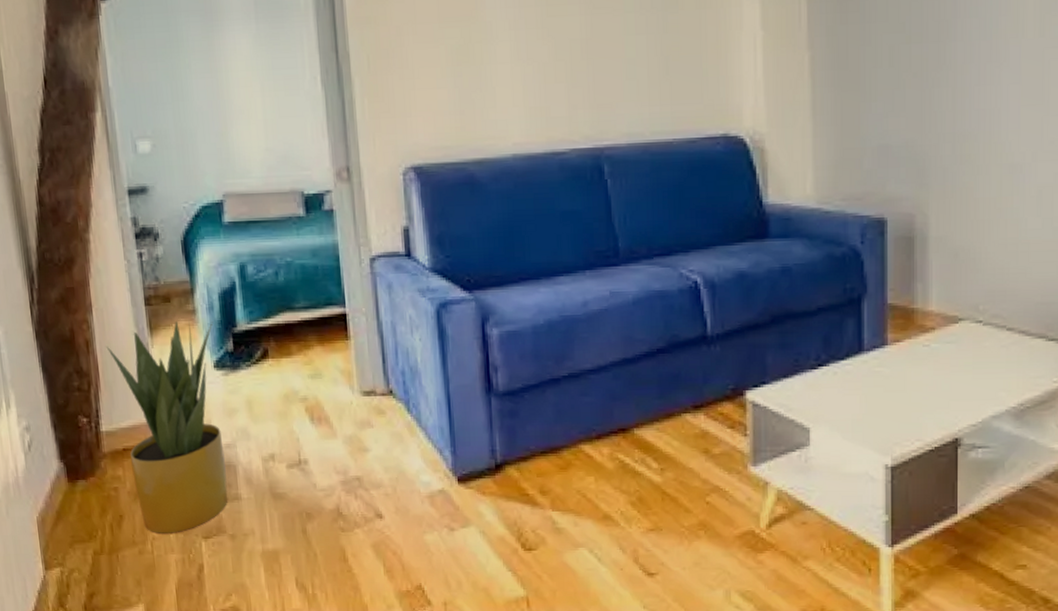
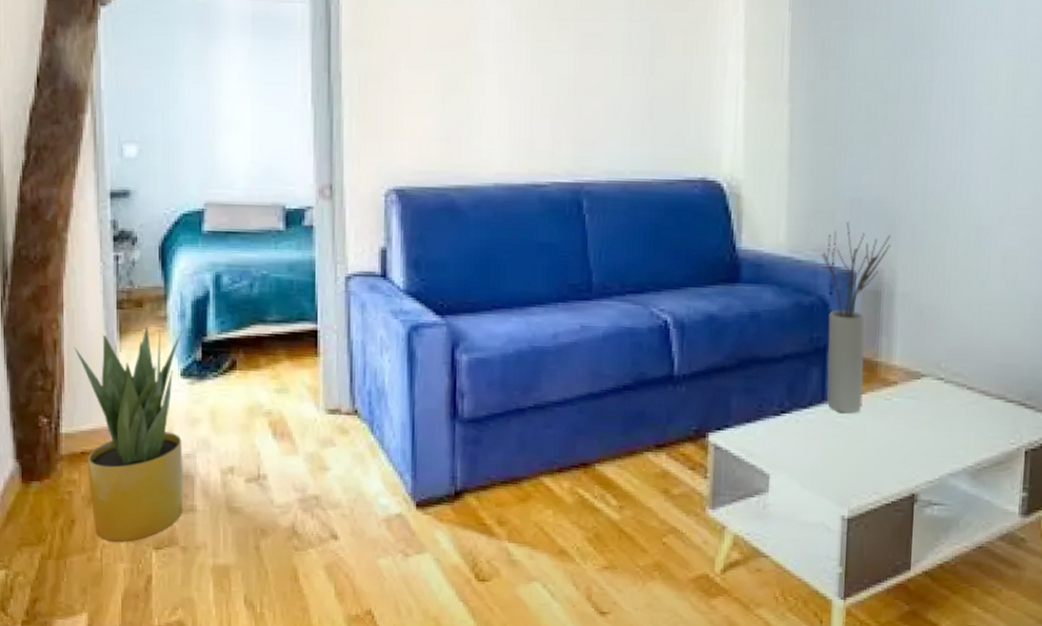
vase: none [851,169,921,364] -> present [822,222,891,415]

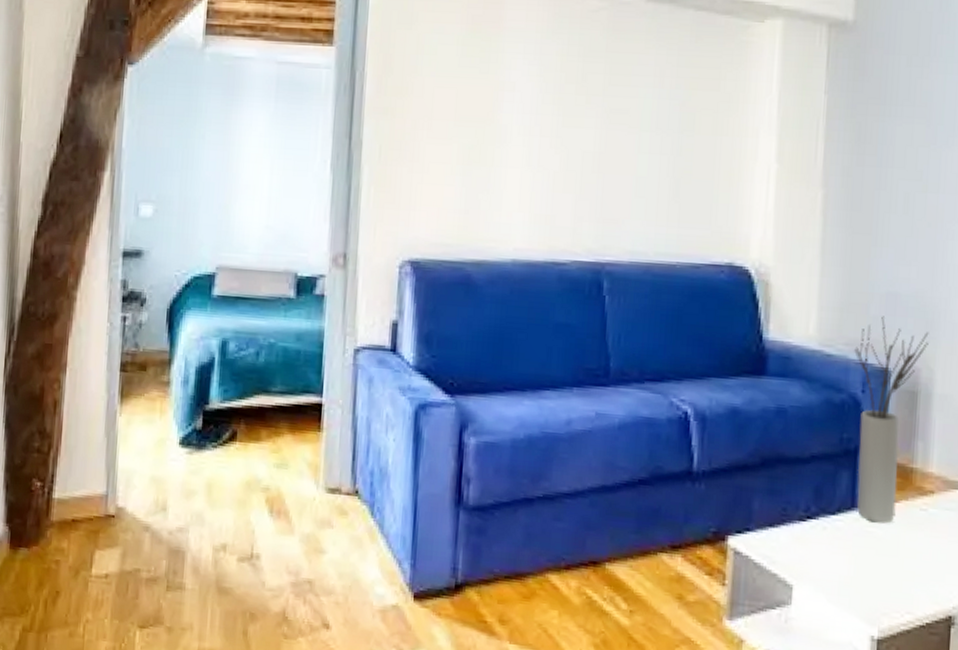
planter: present [74,327,184,542] -> none [73,391,186,618]

